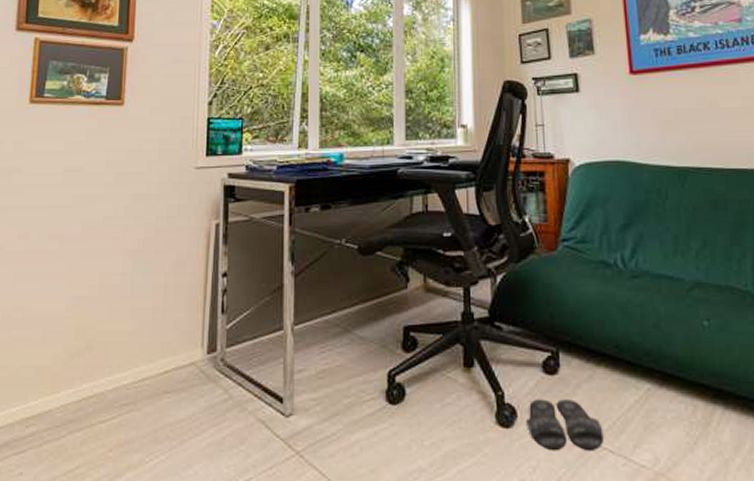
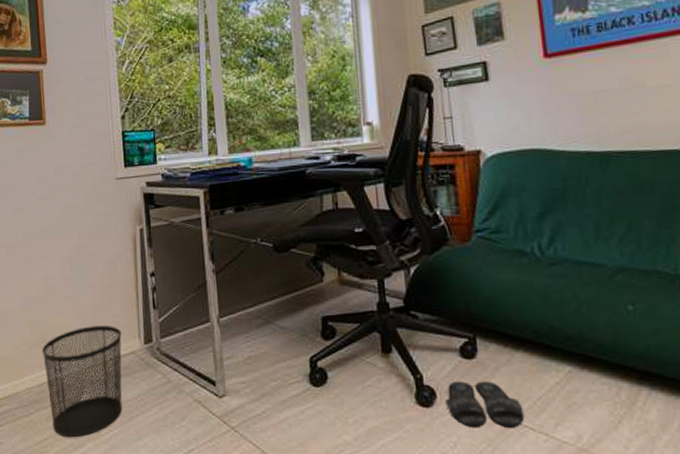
waste bin: none [85,332,182,465] -> present [41,326,122,437]

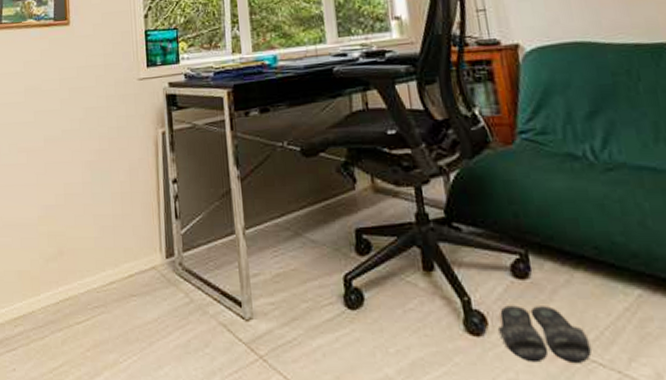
waste bin: present [41,326,122,437] -> none [59,238,142,364]

